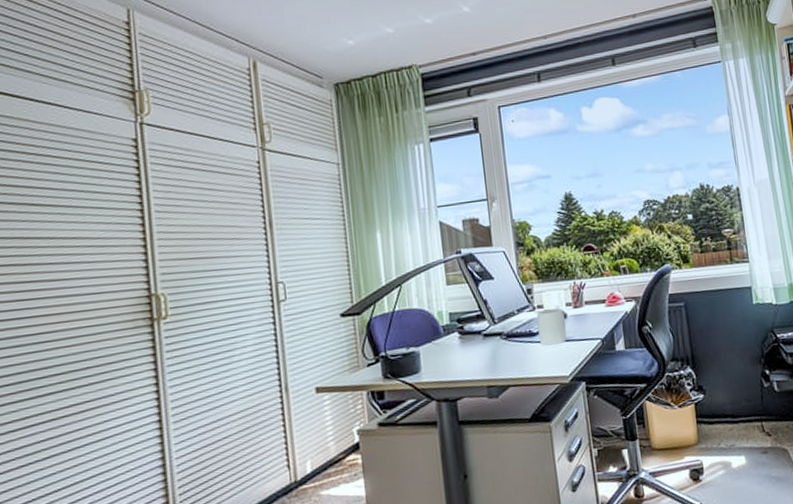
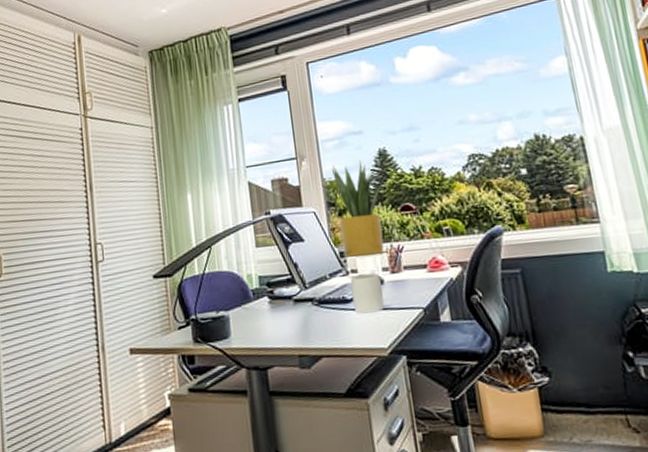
planter: none [520,203,568,294] -> present [331,160,384,257]

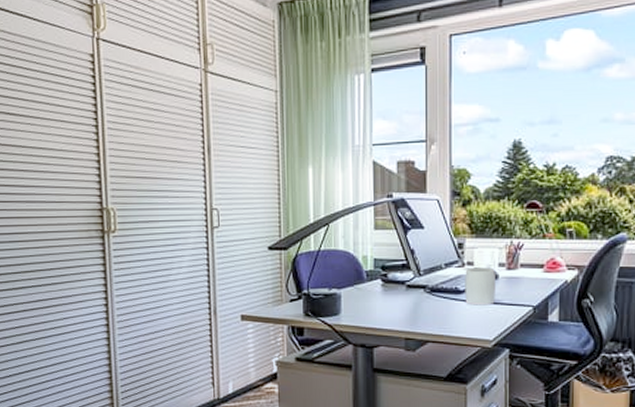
planter: present [331,160,384,257] -> none [461,150,512,249]

